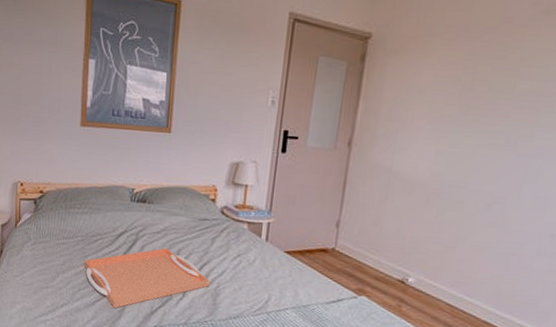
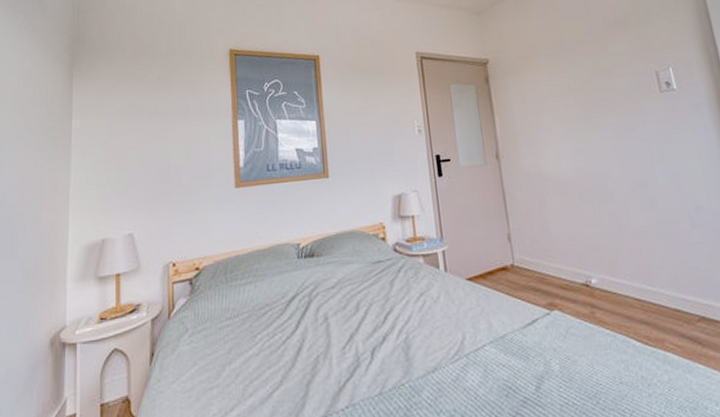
serving tray: present [83,247,210,309] -> none [253,303,398,396]

